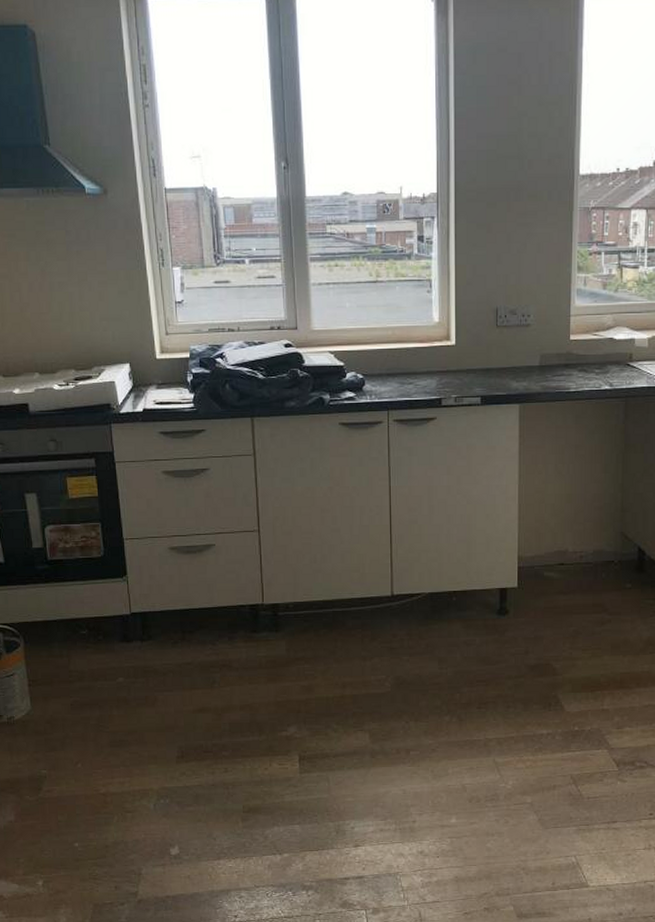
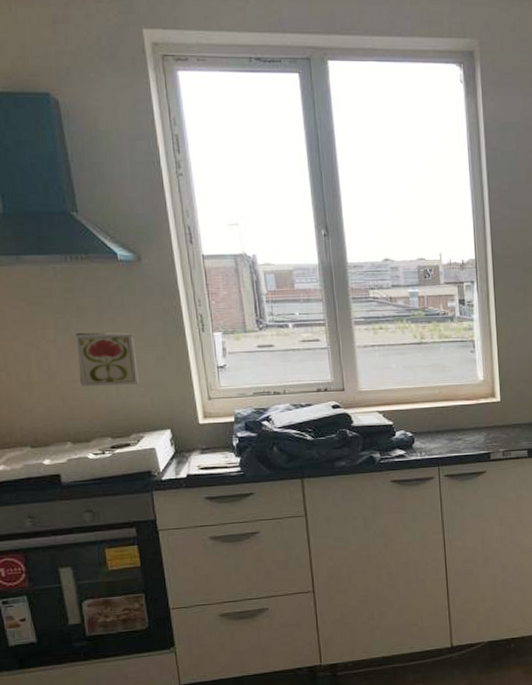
decorative tile: none [45,265,102,318] -> present [75,332,139,386]

